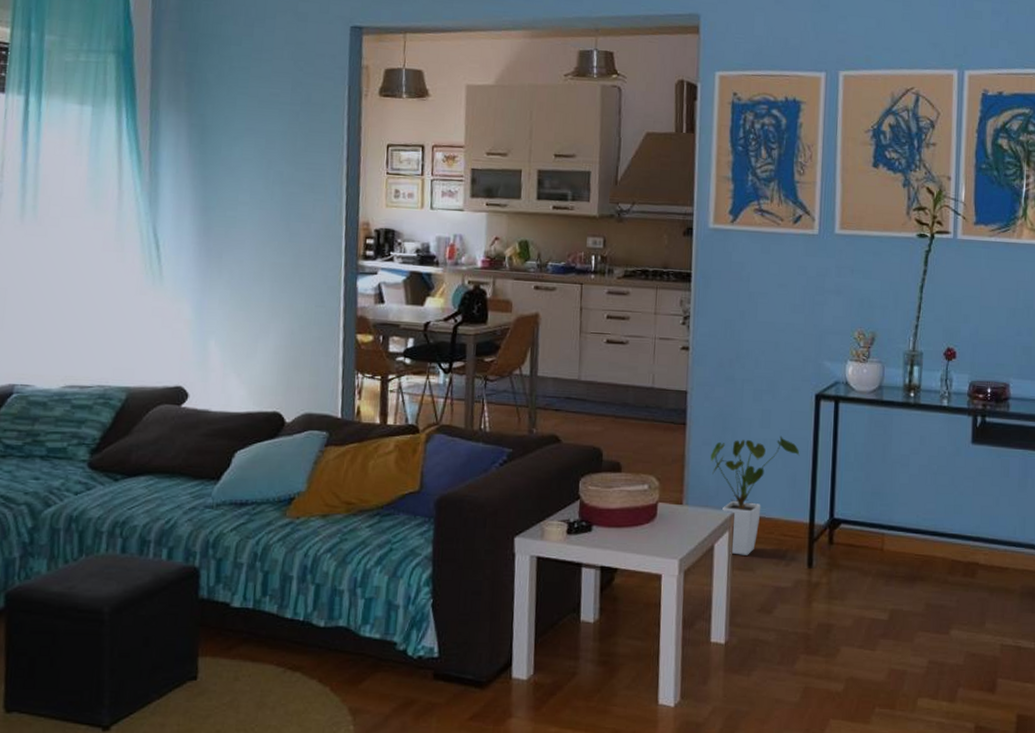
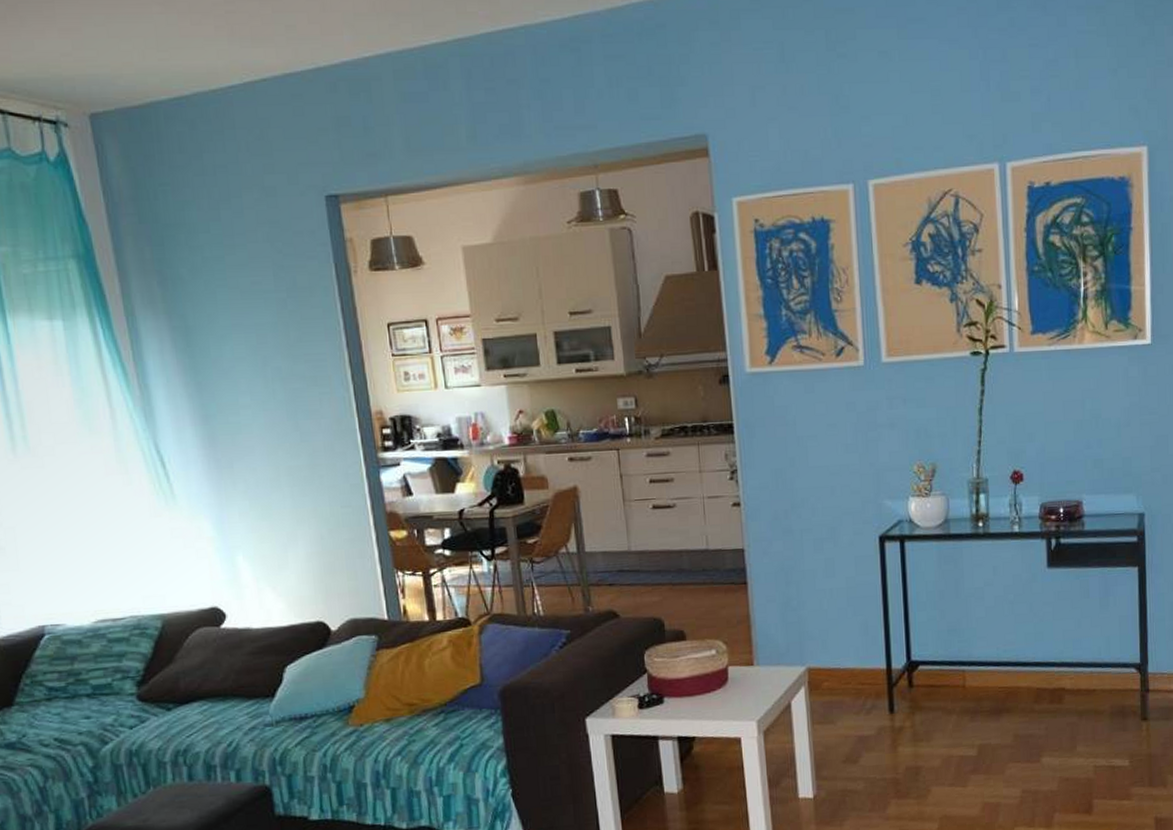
house plant: present [711,435,800,555] -> none [777,583,869,709]

